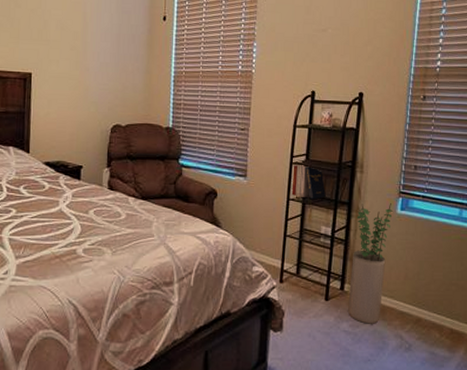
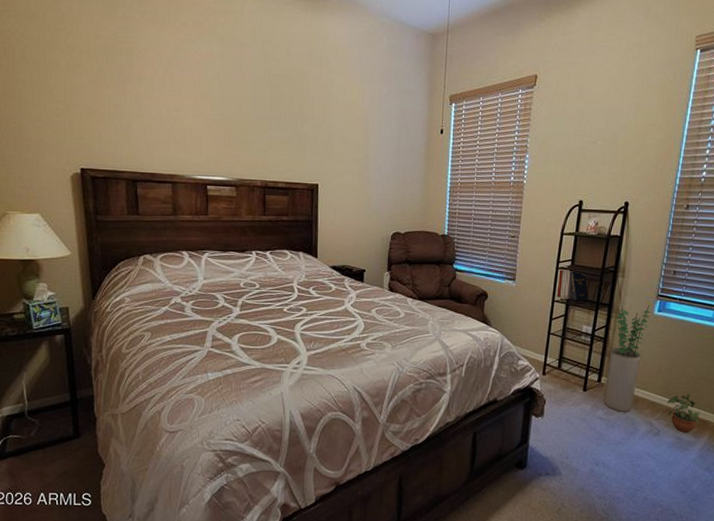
potted plant: none [417,302,454,347] -> present [667,394,700,433]

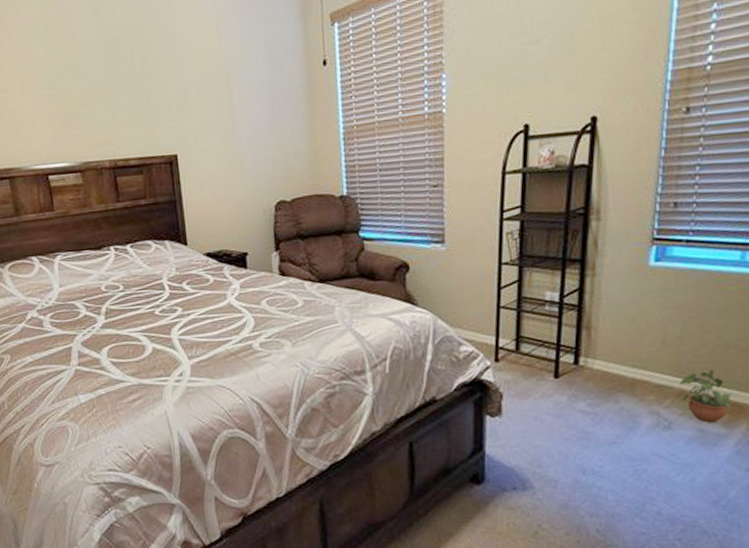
books: present [556,265,588,302] -> none [503,214,550,262]
vase: present [604,305,650,412] -> none [585,254,643,402]

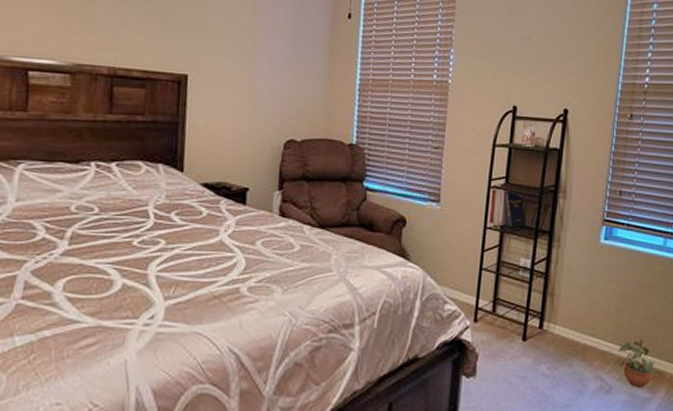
books: none [503,214,550,262] -> present [489,184,526,229]

